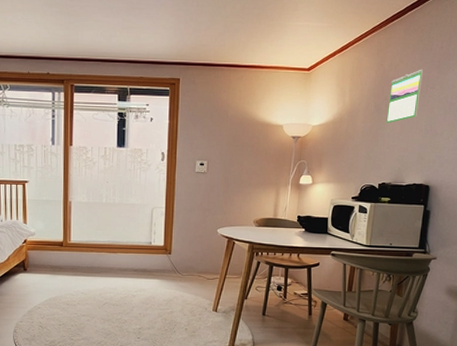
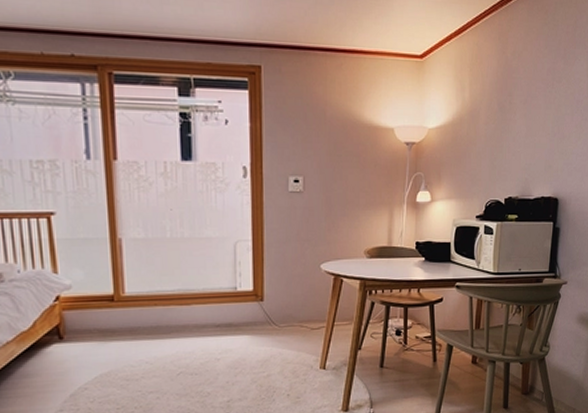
calendar: present [386,69,423,124] -> none [510,58,548,125]

